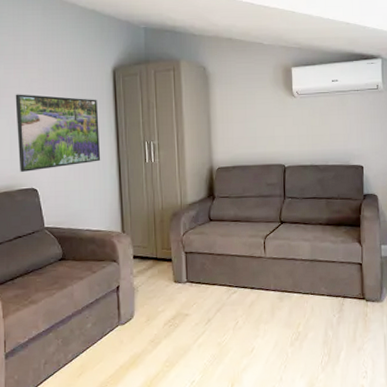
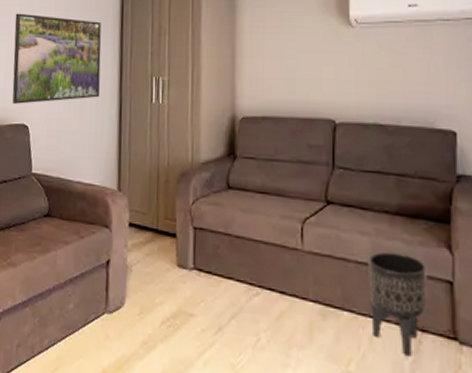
planter: none [309,250,347,315] -> present [368,251,428,357]

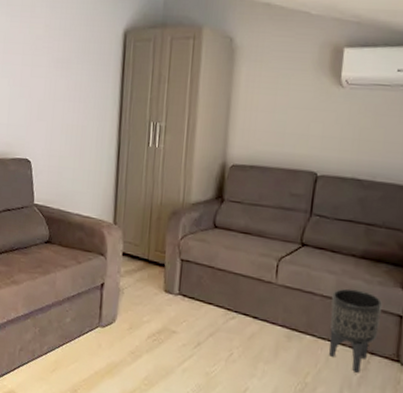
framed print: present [12,13,102,104] -> none [15,51,103,140]

